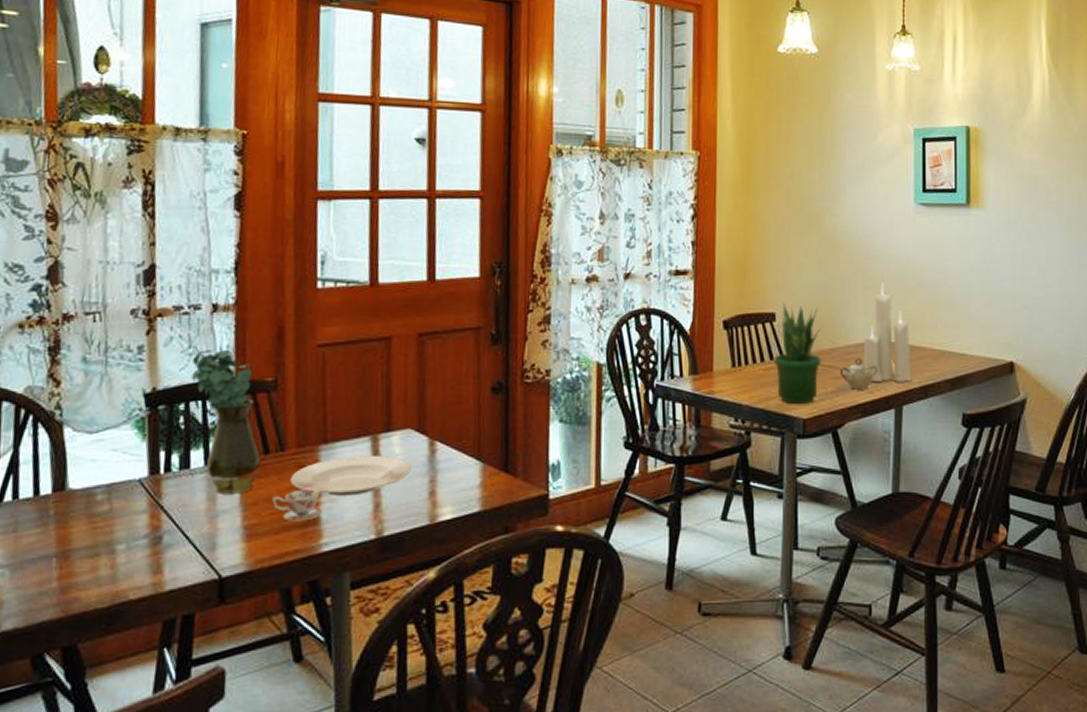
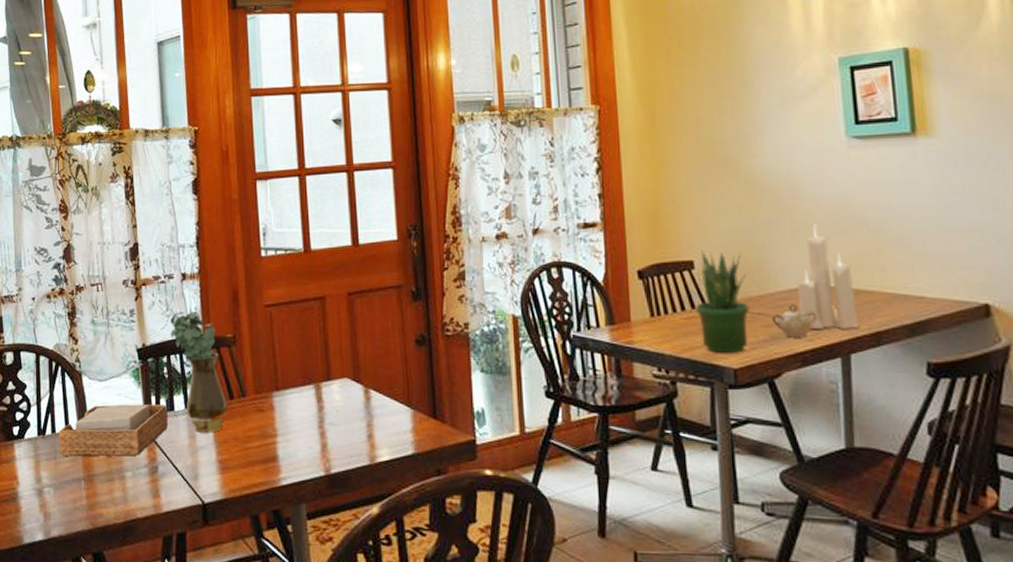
napkin holder: none [21,461,181,528] -> present [58,404,168,457]
teacup: present [272,489,321,522] -> none [239,430,278,458]
plate: present [290,454,412,496] -> none [252,401,351,437]

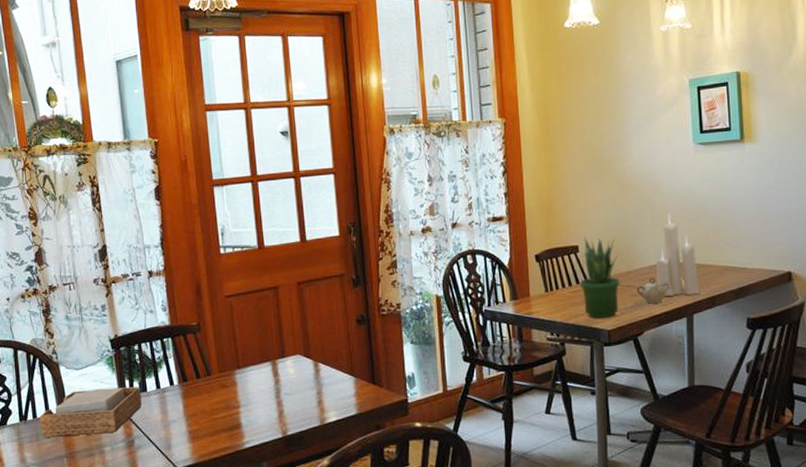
vase: present [169,308,228,433] -> none [139,301,196,409]

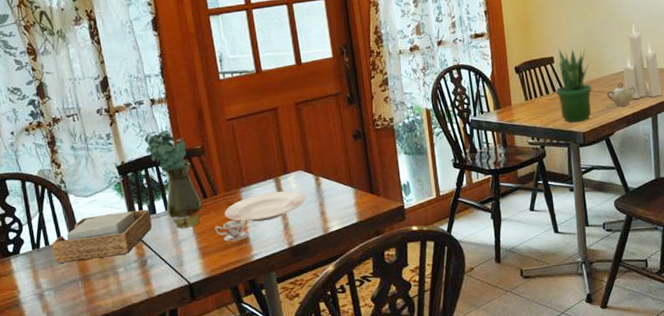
vase: none [139,301,196,409] -> present [144,127,203,229]
teacup: none [206,403,241,427] -> present [215,219,249,242]
plate: none [217,375,304,407] -> present [224,191,306,222]

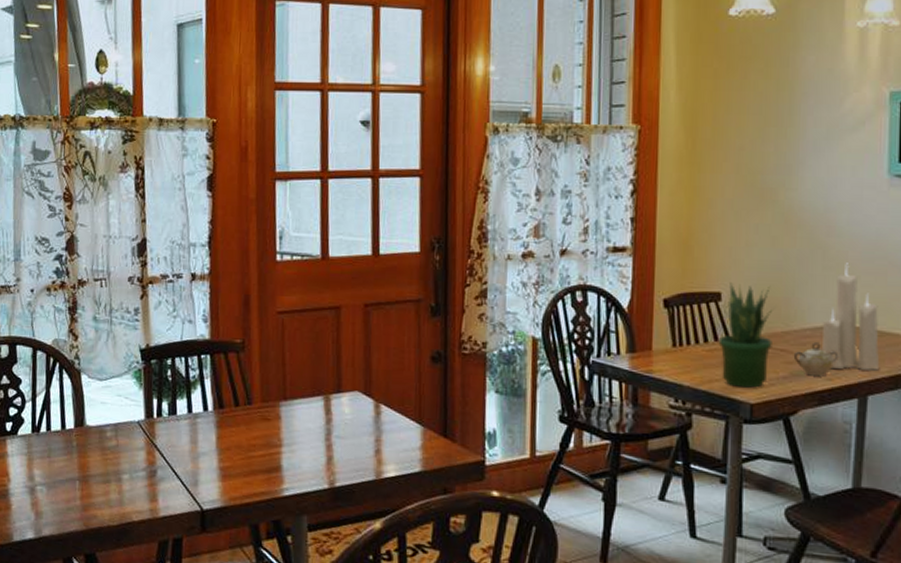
napkin holder: present [51,210,152,263] -> none [53,404,170,459]
vase: present [144,127,203,229] -> none [176,309,233,440]
teacup: present [215,219,249,242] -> none [242,439,282,468]
plate: present [224,191,306,222] -> none [256,412,360,448]

